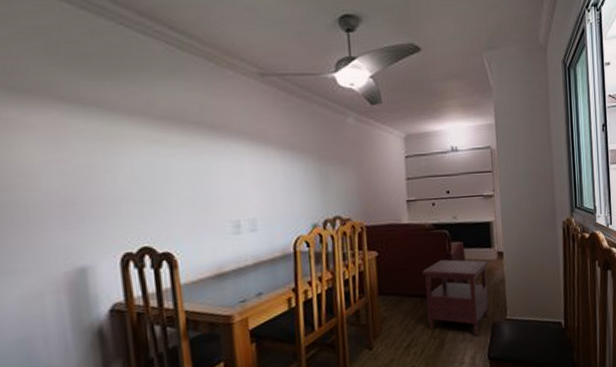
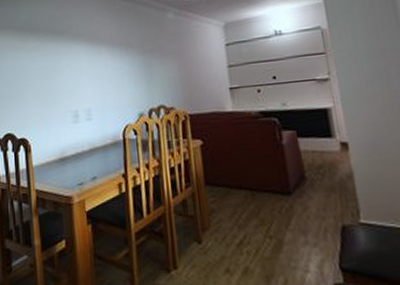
side table: present [422,259,489,336] -> none [251,150,336,241]

